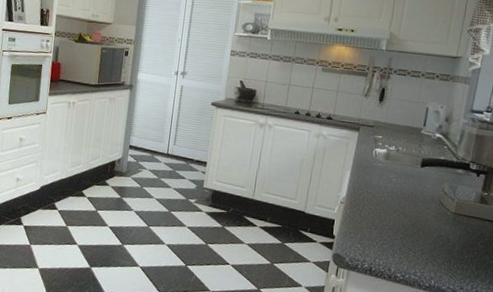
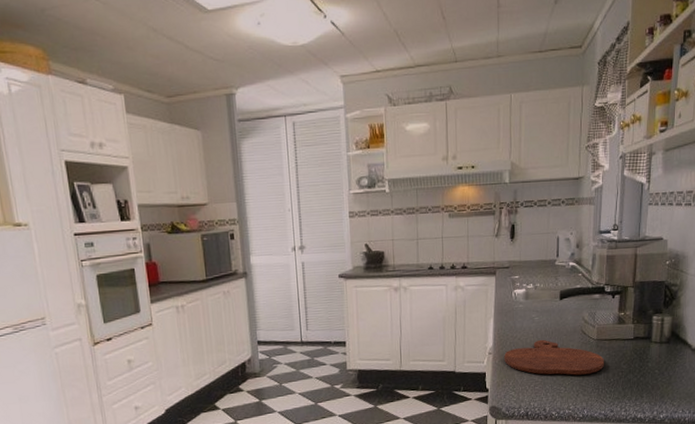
cutting board: none [355,200,460,246] -> present [504,339,604,375]

